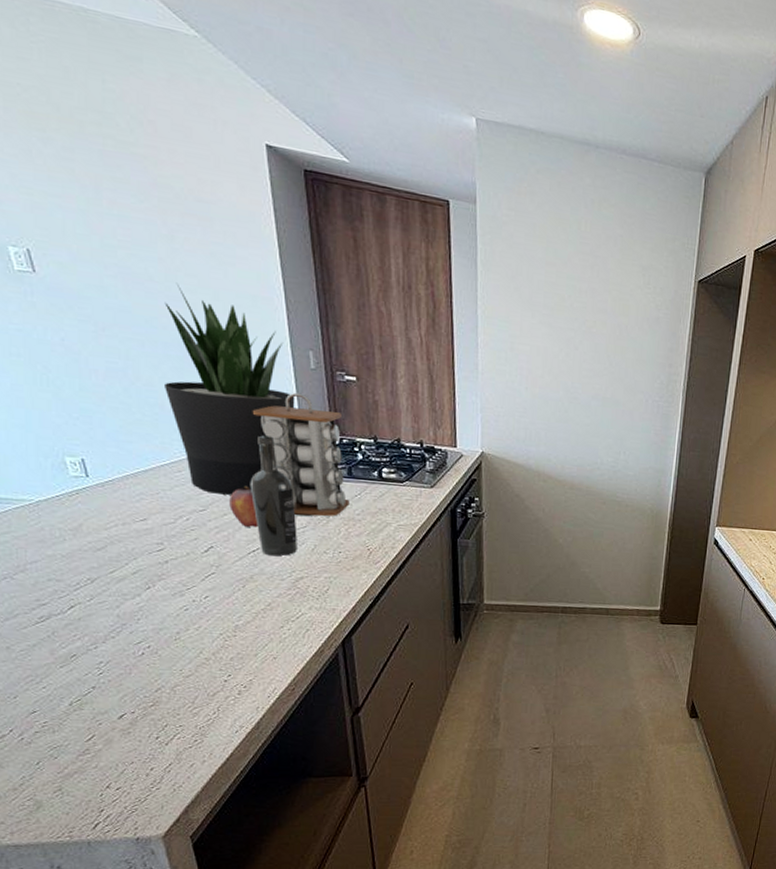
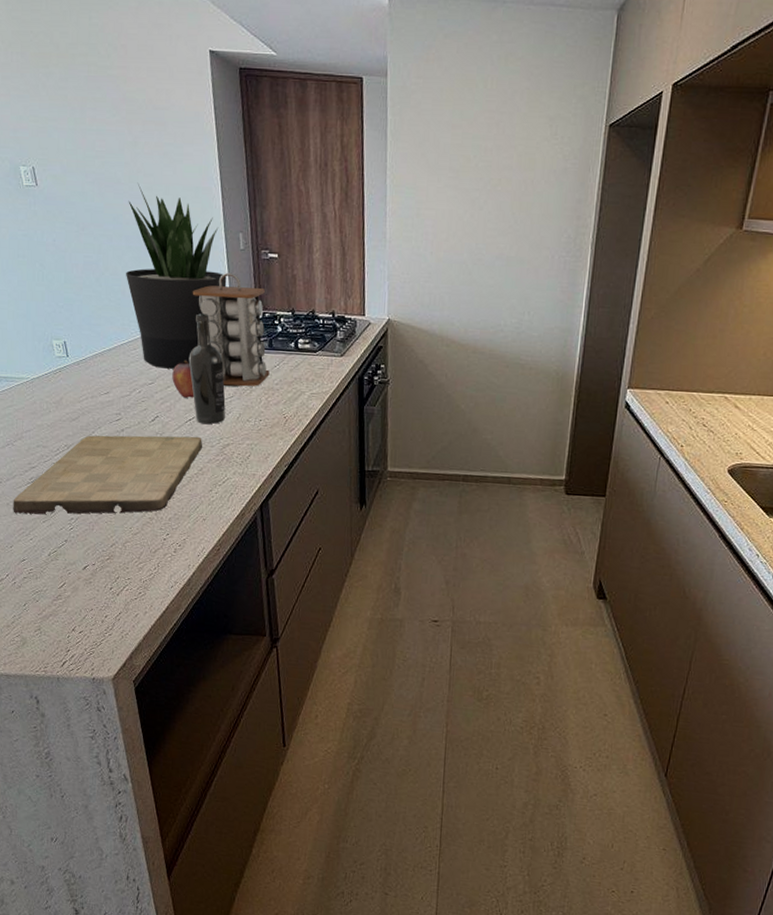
cutting board: none [15,567,271,659] -> present [13,435,203,515]

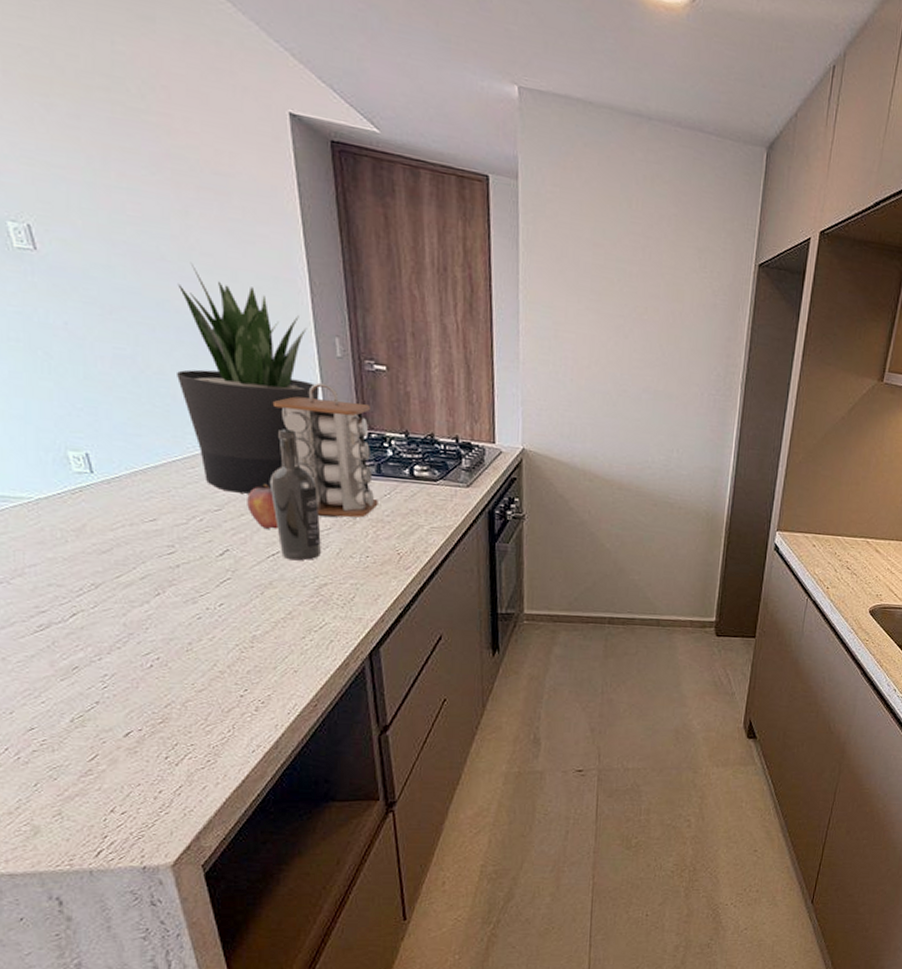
cutting board: present [13,435,203,515] -> none [12,571,292,671]

